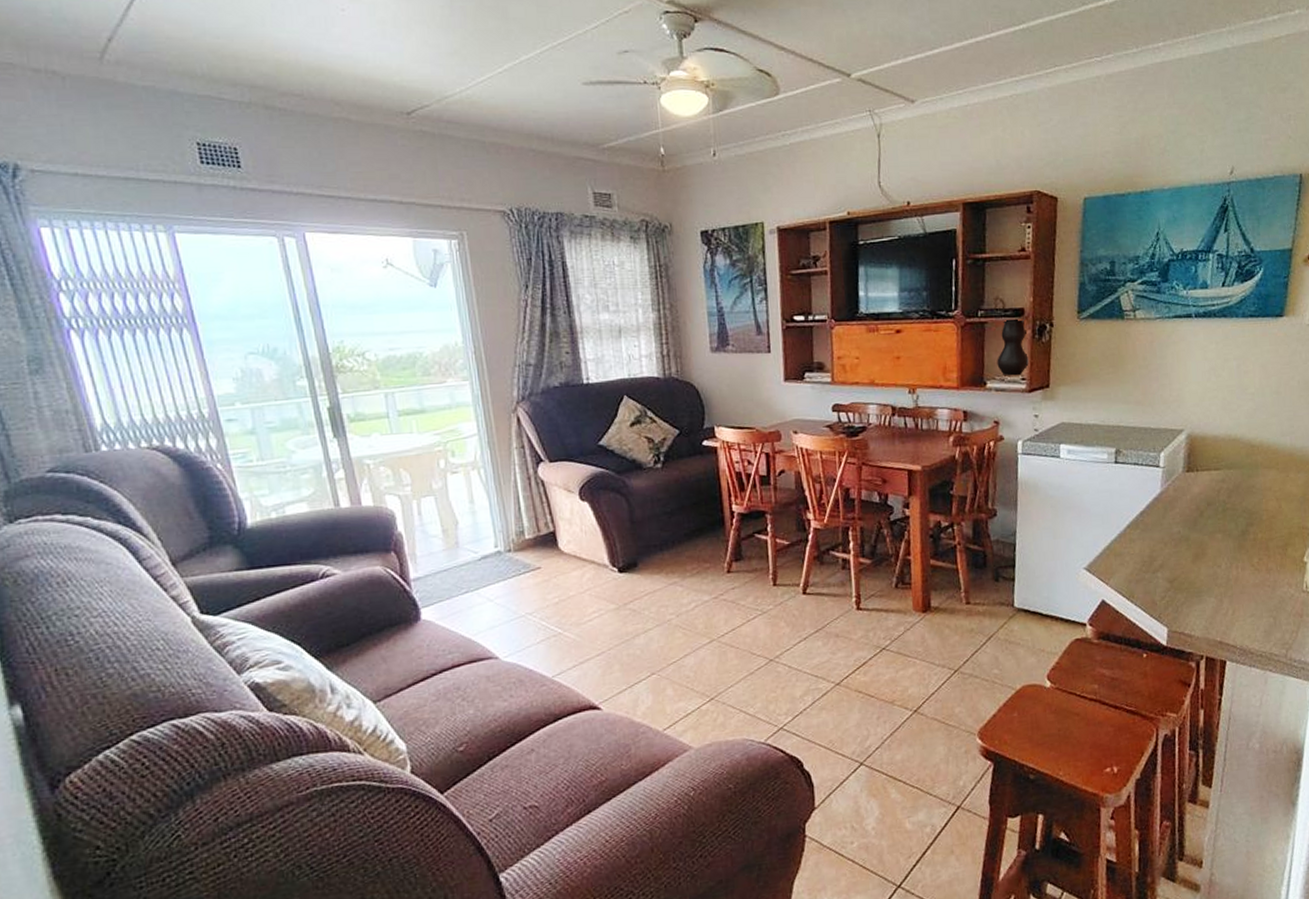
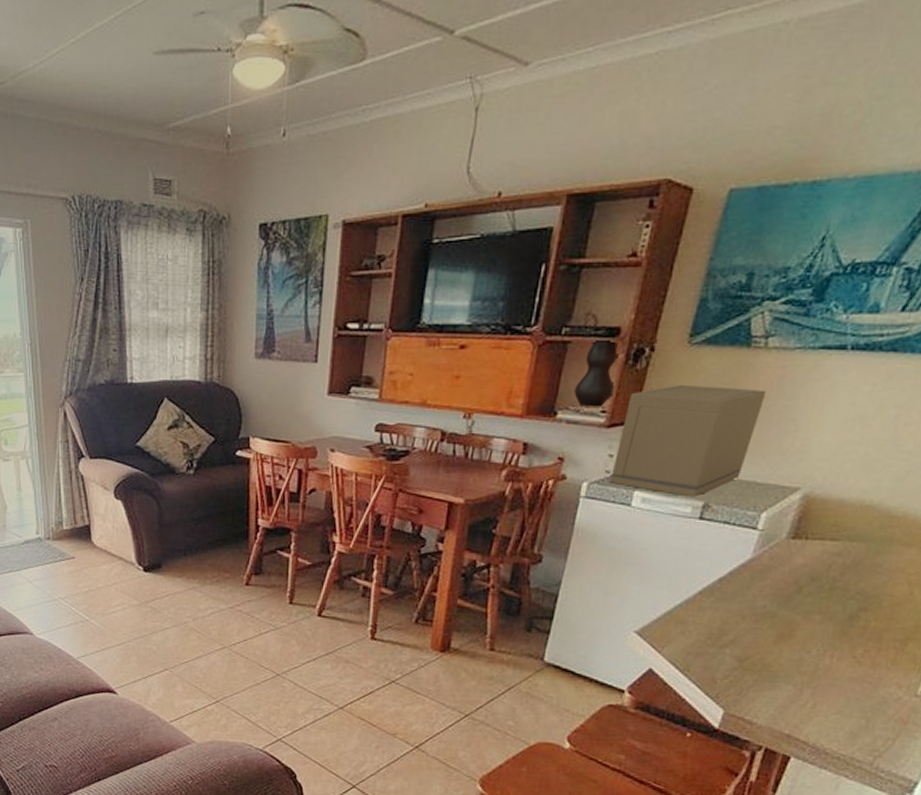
microwave: none [1038,352,1143,446] -> present [609,384,766,497]

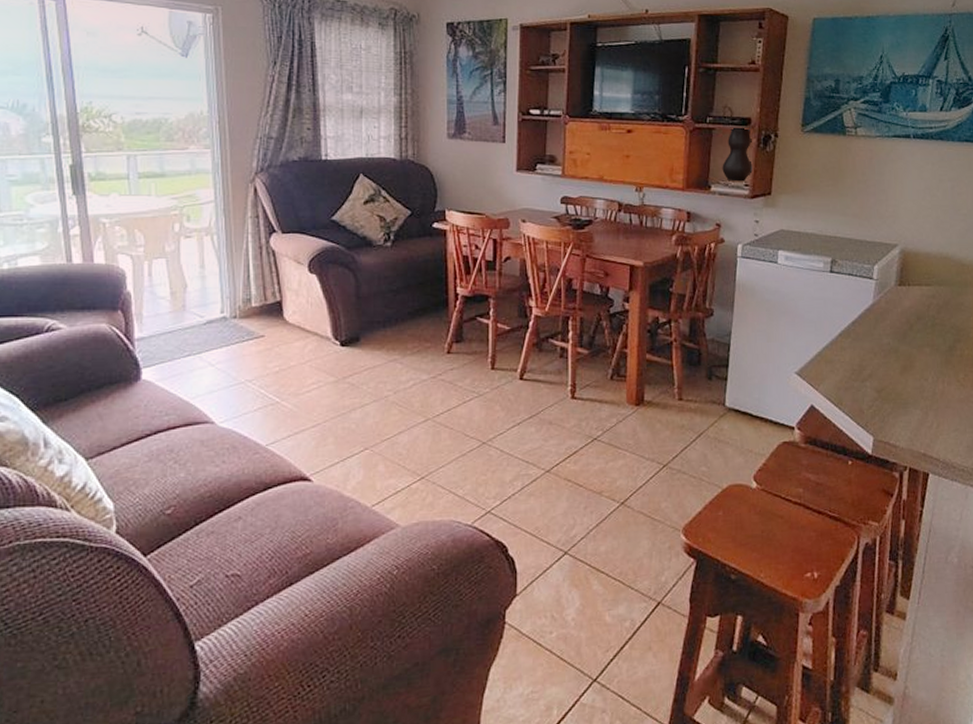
microwave: present [609,384,766,497] -> none [758,163,862,254]

